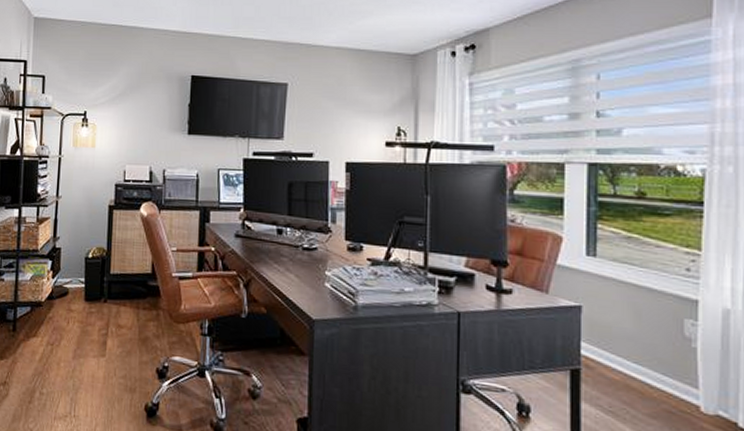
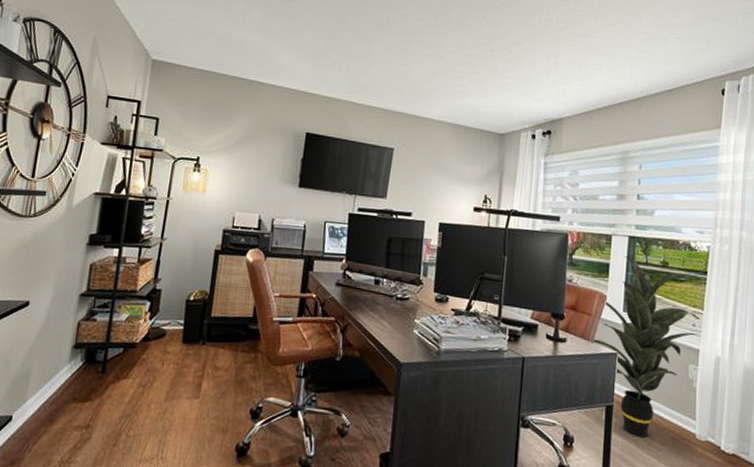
indoor plant: none [545,188,702,409] -> present [591,256,703,438]

